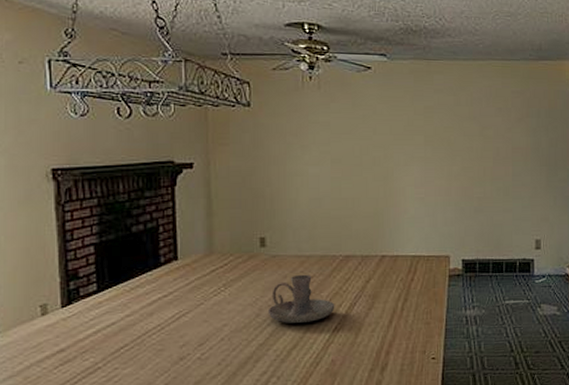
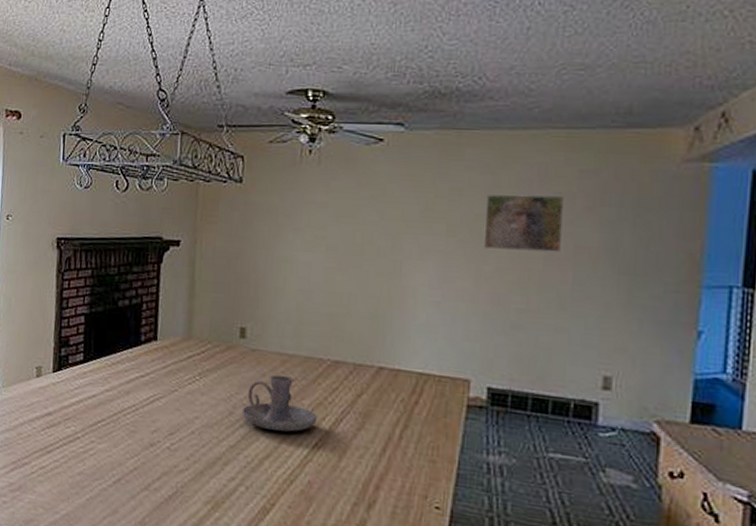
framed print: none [451,110,503,154] -> present [483,194,564,253]

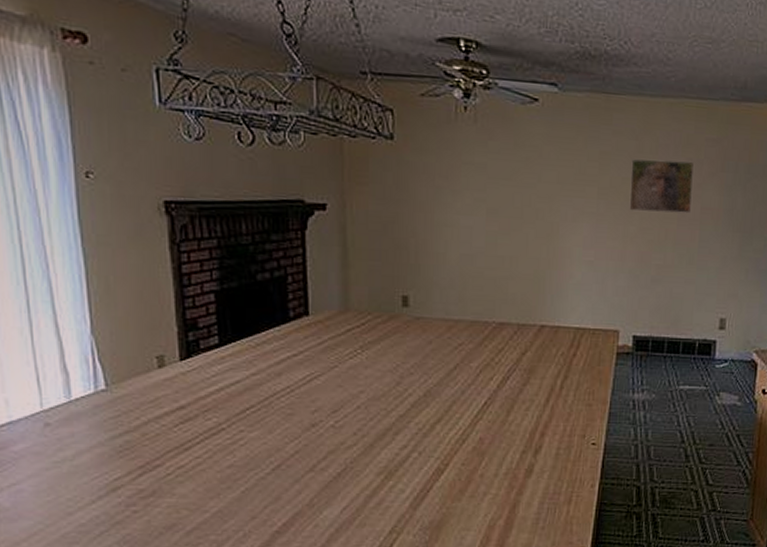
candle holder: present [241,374,318,432] -> none [409,340,486,395]

